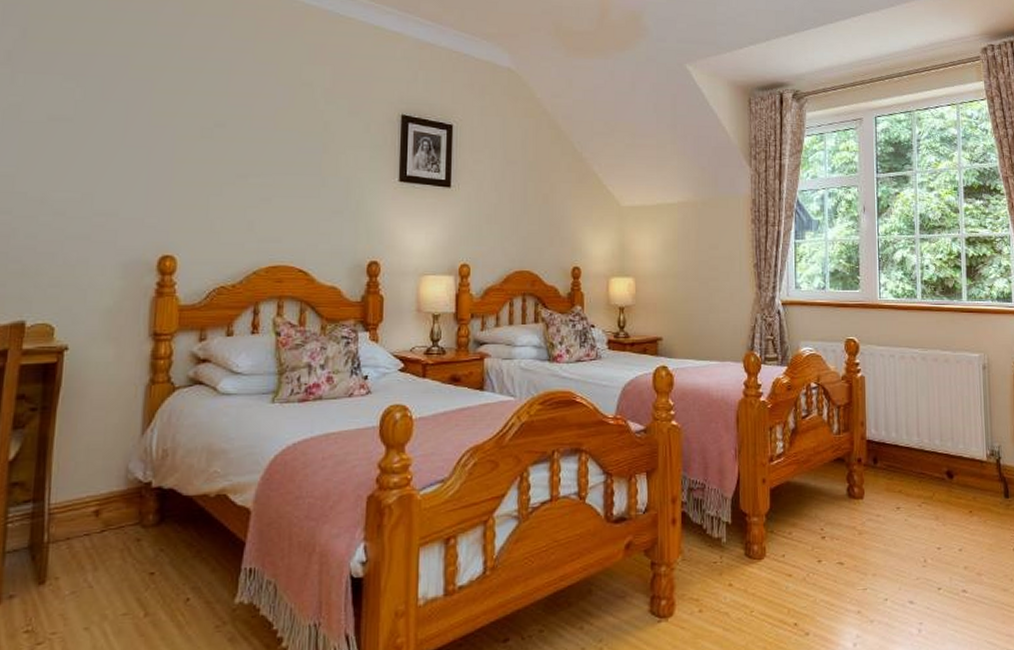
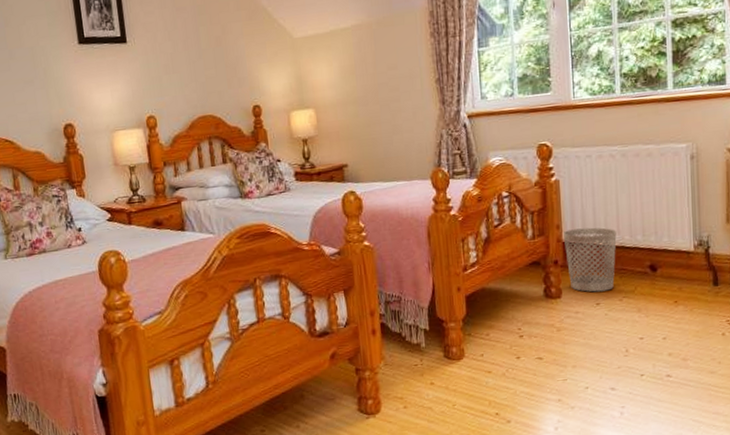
wastebasket: none [866,427,917,495] -> present [562,227,617,292]

